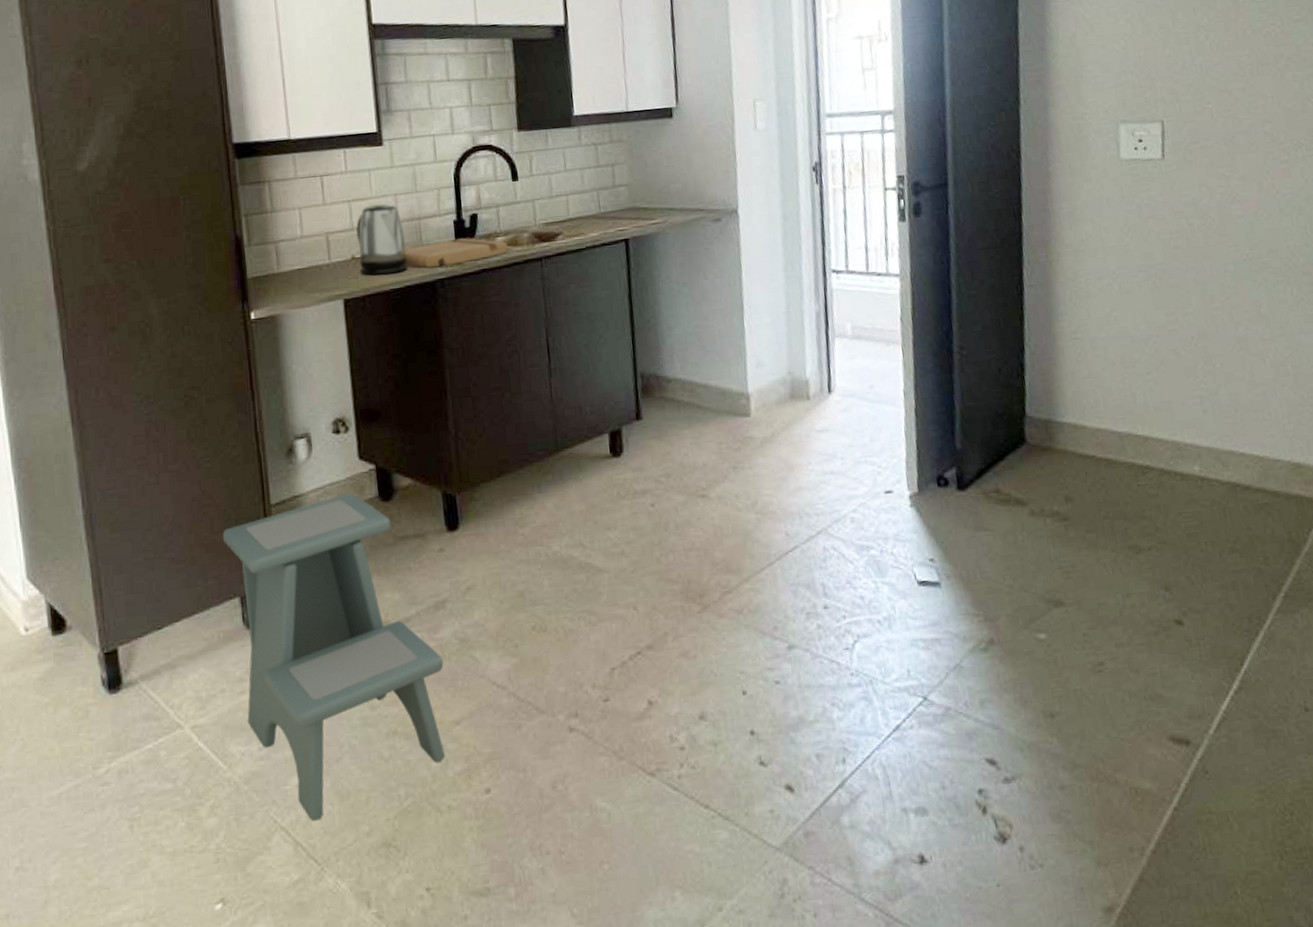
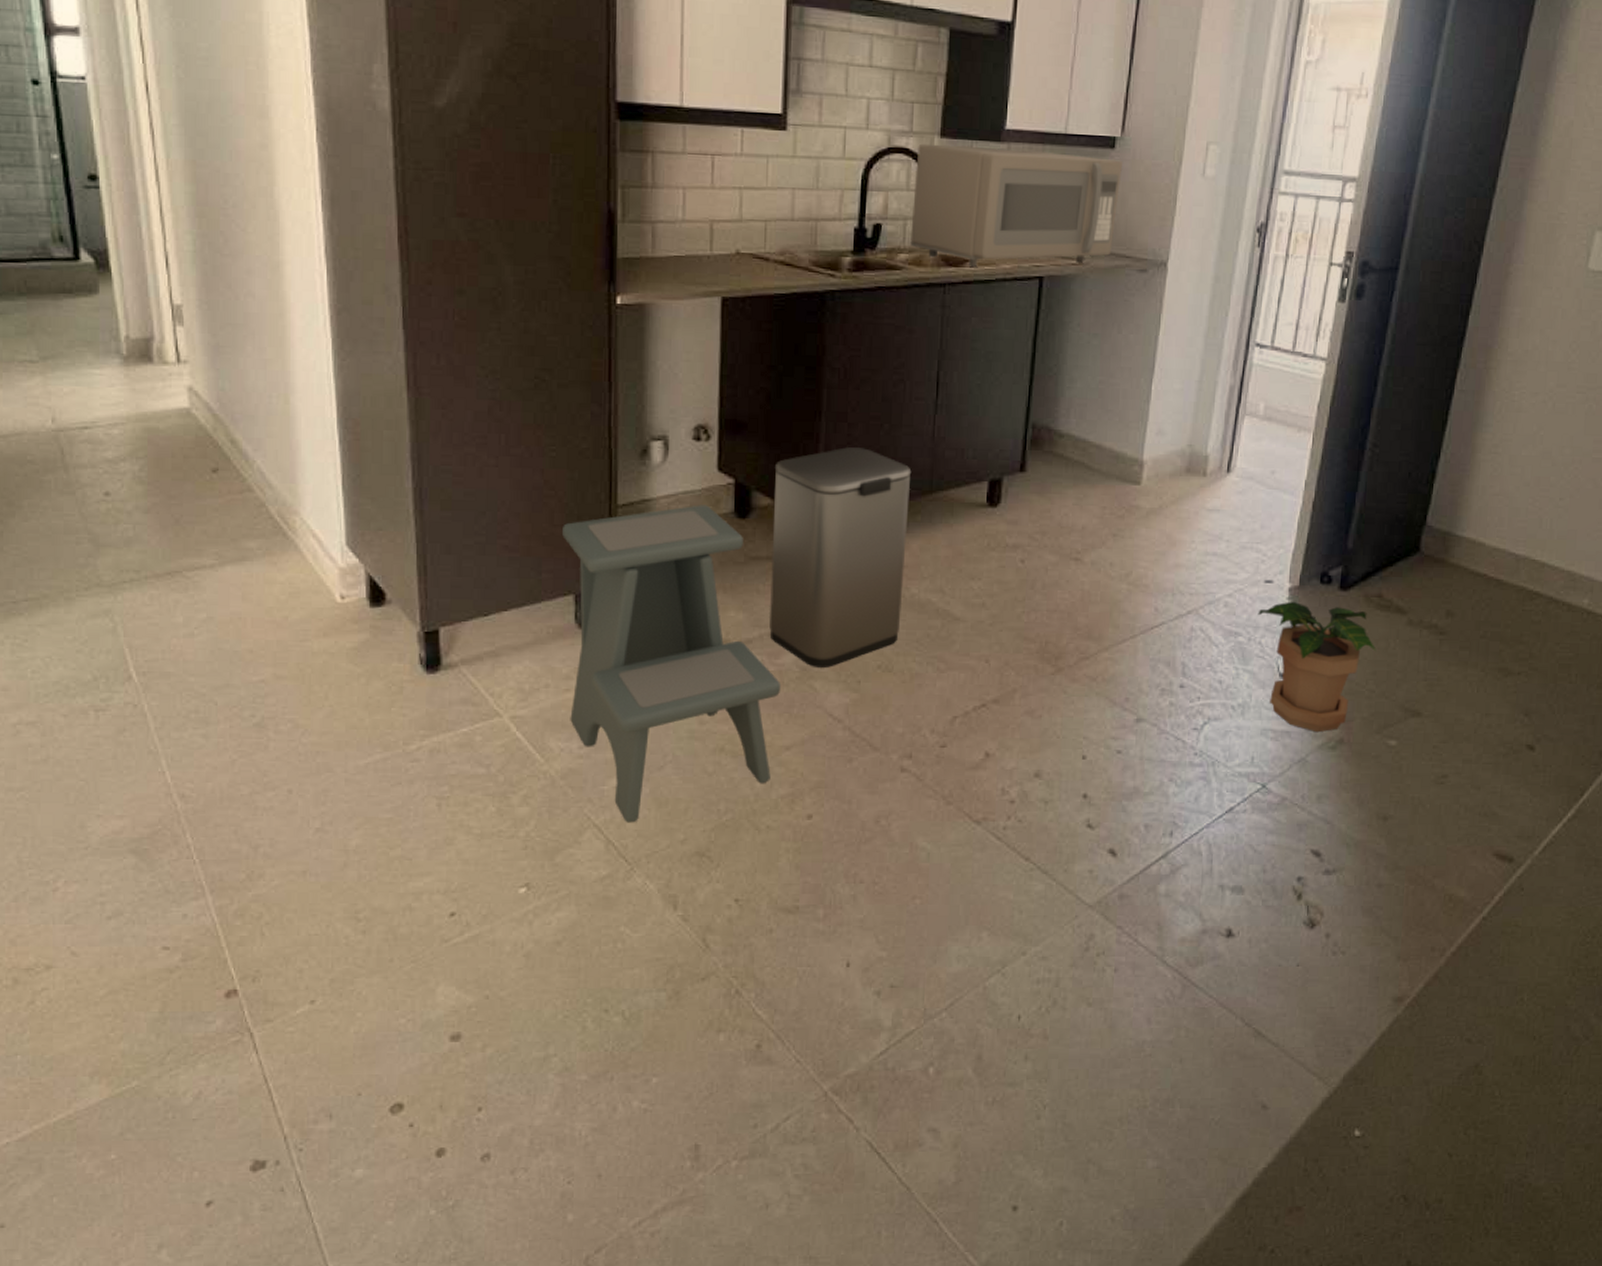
kettle: present [356,203,408,276] -> none [744,195,798,278]
cutting board: present [405,237,509,270] -> none [794,248,911,279]
pedal bin: none [411,418,548,637] -> present [769,447,912,667]
microwave: none [499,127,686,240] -> present [910,143,1122,267]
potted plant: none [884,507,1006,636] -> present [1257,601,1377,733]

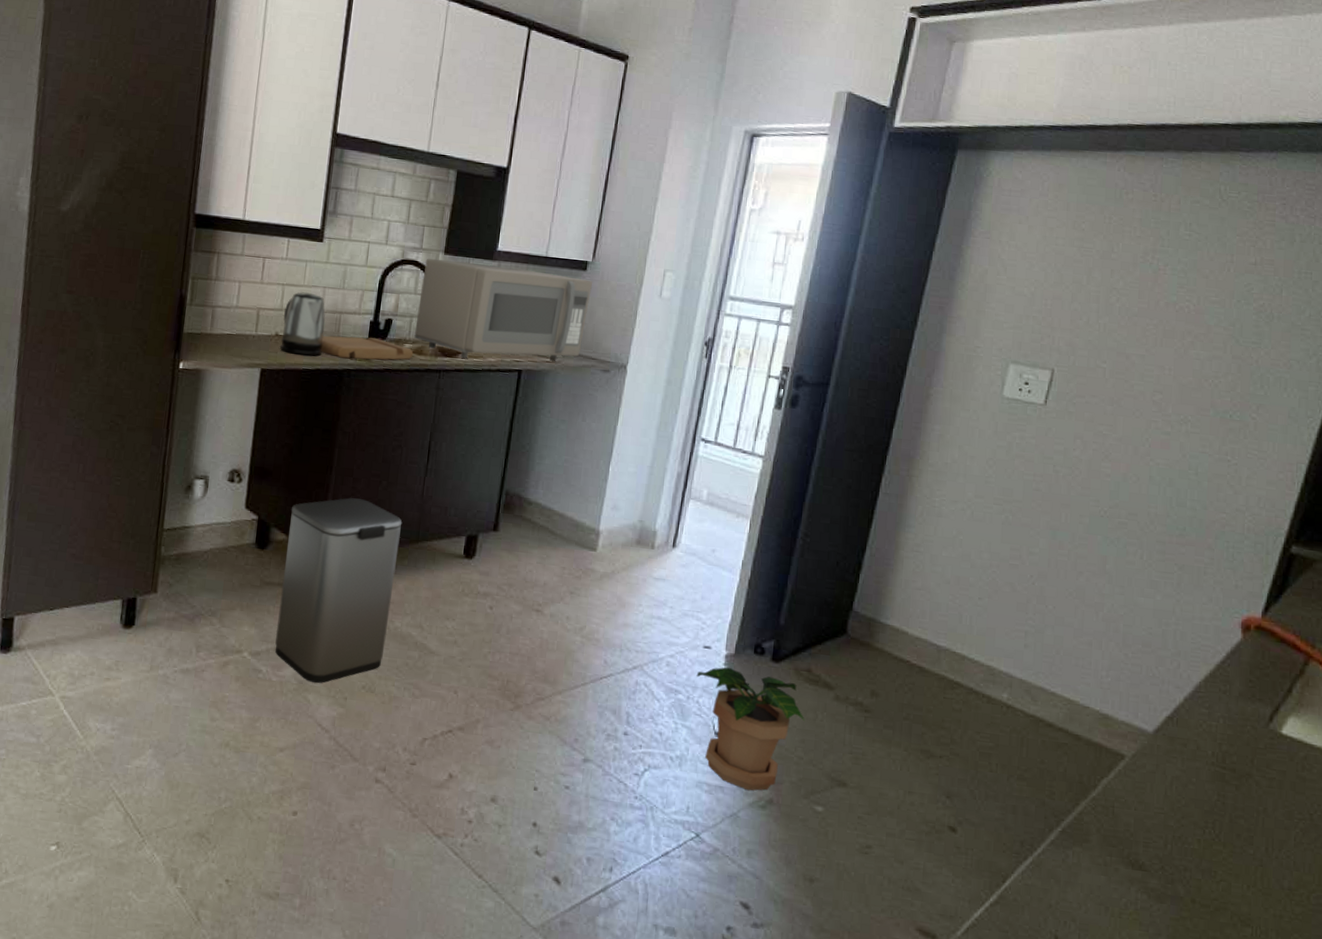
step stool: present [562,505,781,823] -> none [107,535,281,800]
kettle: none [744,195,798,278] -> present [280,291,326,357]
cutting board: none [794,248,911,279] -> present [320,336,414,361]

